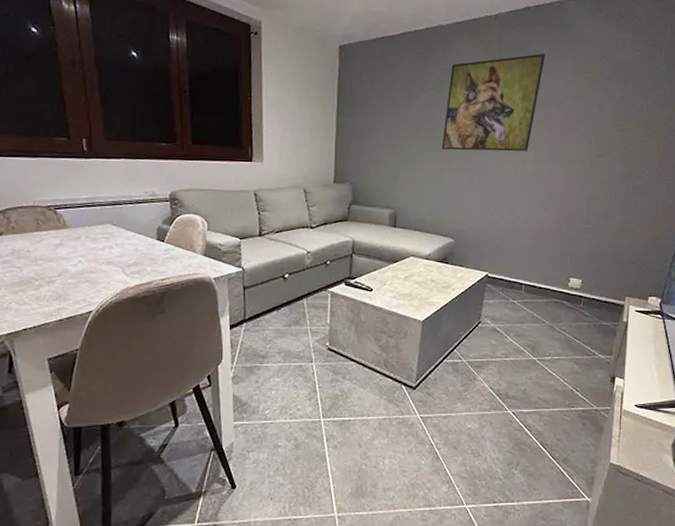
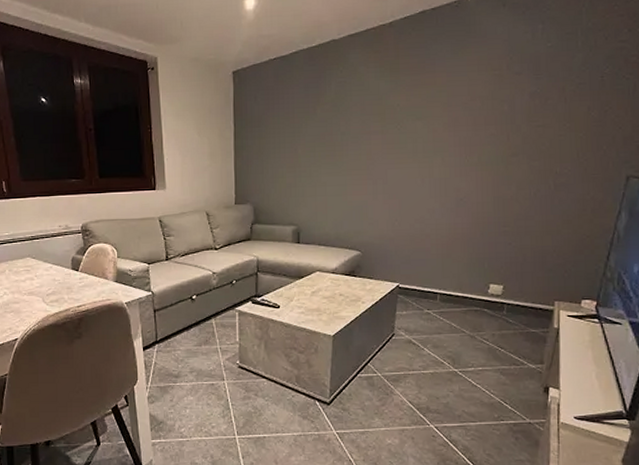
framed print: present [441,53,545,152] -> none [341,55,446,163]

